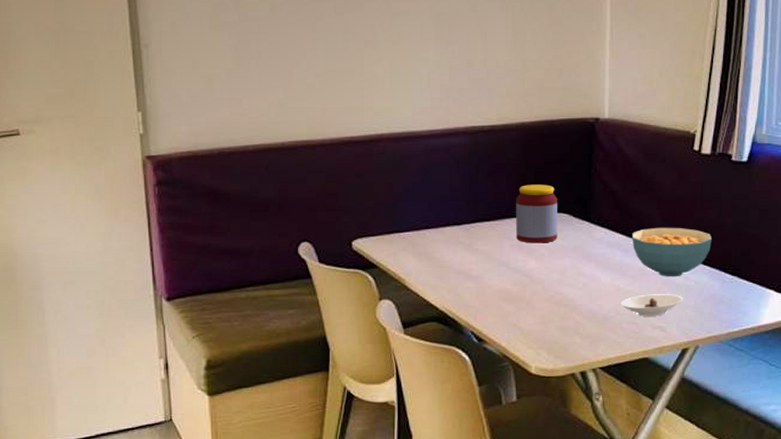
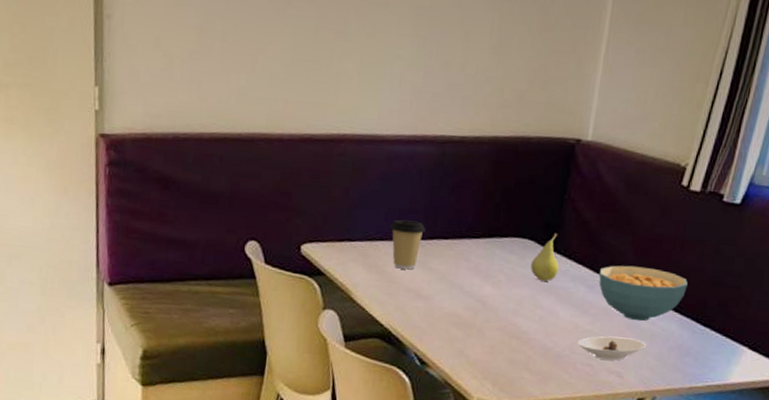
coffee cup: none [435,207,468,254] -> present [390,219,426,270]
jar: present [516,184,557,243] -> none [474,204,524,269]
fruit: none [569,204,595,250] -> present [530,232,559,281]

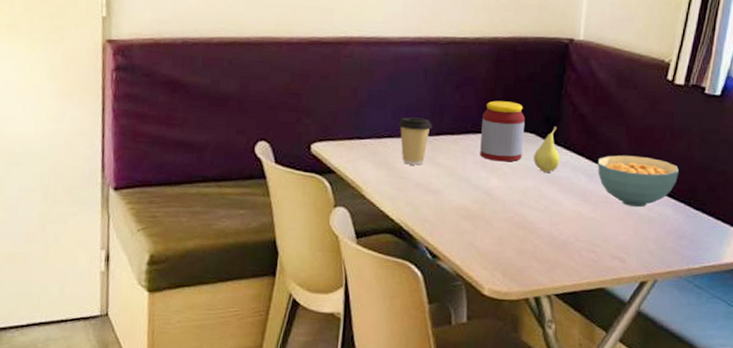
jar: none [474,204,524,269] -> present [480,100,525,162]
saucer: present [578,336,646,361] -> none [581,223,645,246]

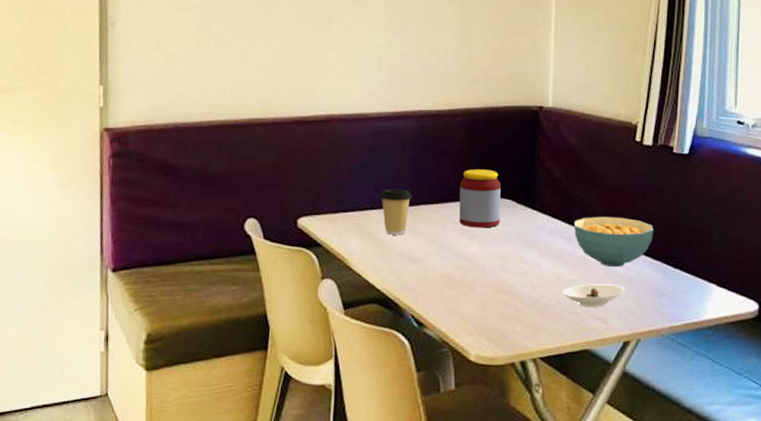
fruit: present [533,126,560,172] -> none [512,191,537,237]
saucer: none [581,223,645,246] -> present [562,284,625,307]

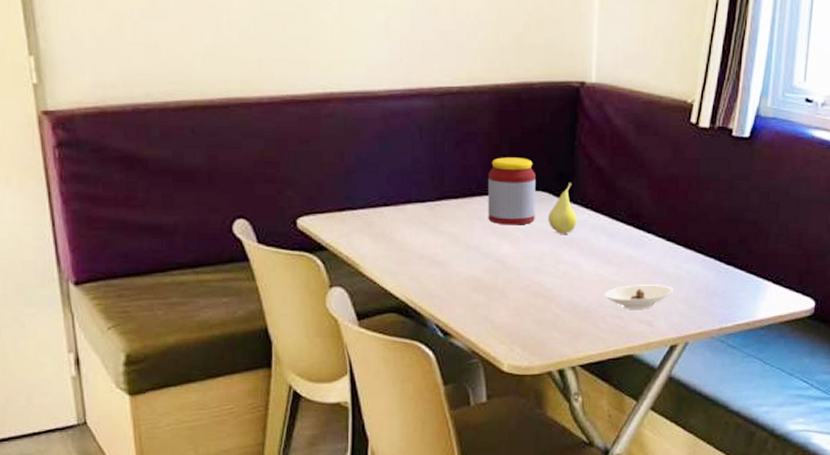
coffee cup: present [380,189,412,235] -> none [394,182,432,235]
fruit: none [512,191,537,237] -> present [548,181,577,234]
cereal bowl: present [574,216,653,268] -> none [619,209,707,266]

